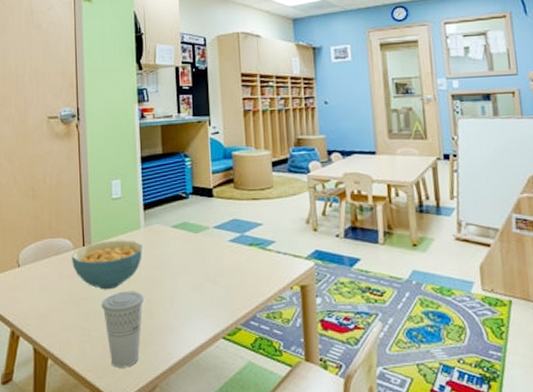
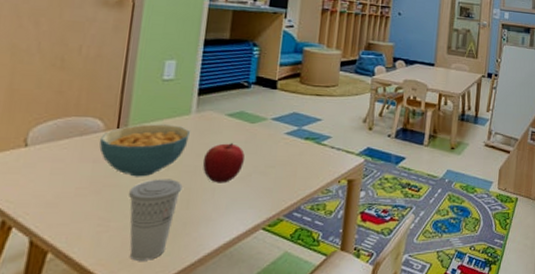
fruit: none [157,253,195,294] -> present [202,142,245,183]

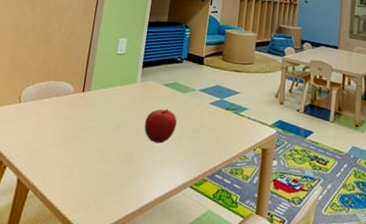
cereal bowl: present [99,124,190,177] -> none [69,89,135,133]
cup: present [128,179,183,261] -> none [87,135,129,205]

